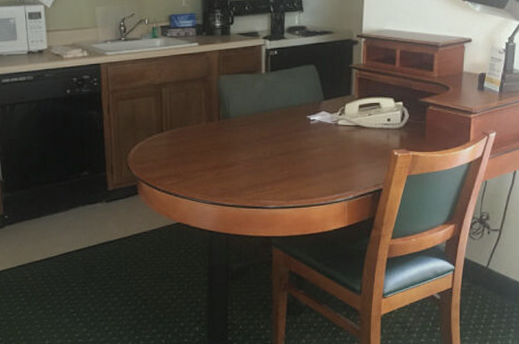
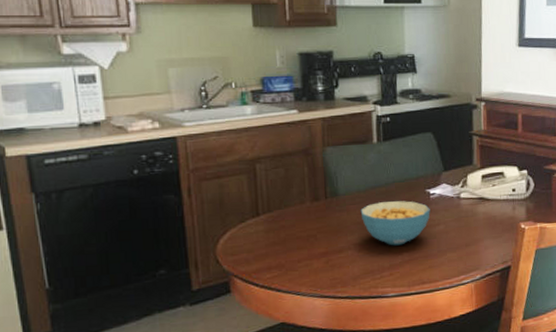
cereal bowl: none [248,125,310,164] -> present [360,201,430,246]

